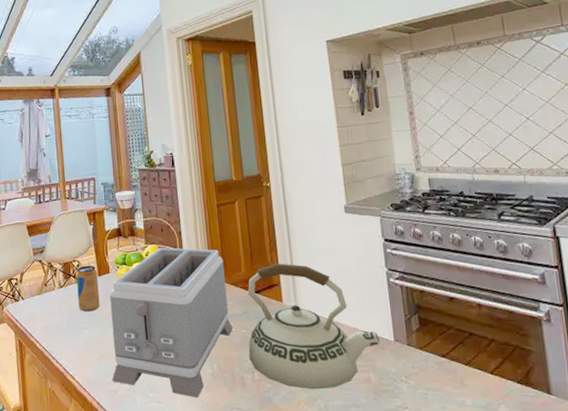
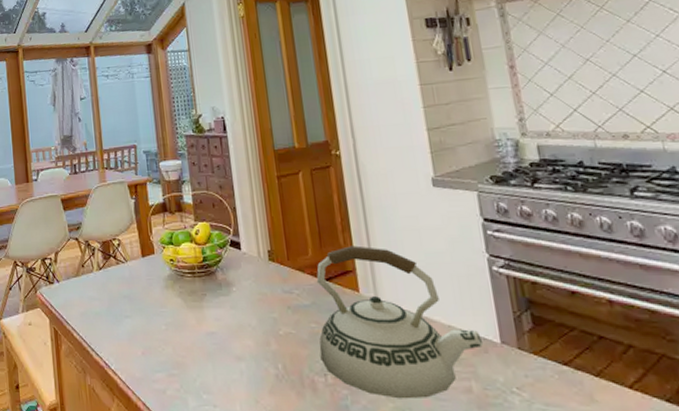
beverage can: present [76,265,100,312] -> none [116,244,144,298]
toaster: present [109,247,234,398] -> none [154,225,301,403]

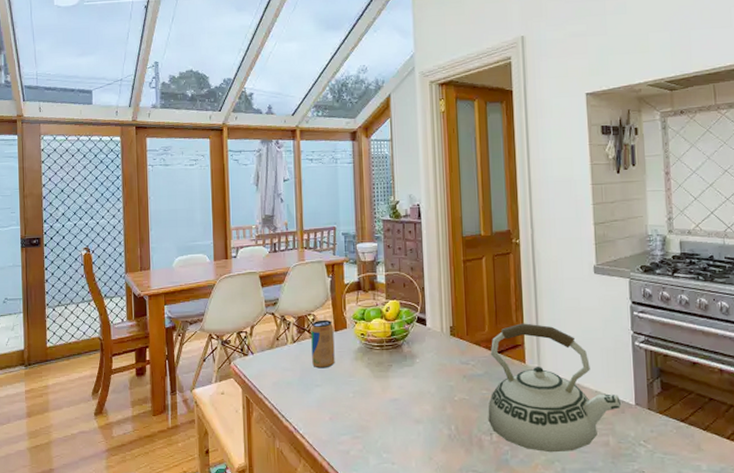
beverage can: none [116,244,144,298] -> present [311,319,335,369]

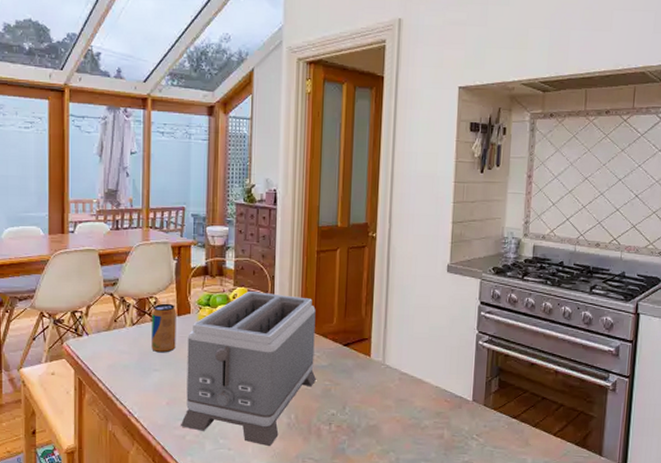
toaster: none [344,304,474,460] -> present [181,291,317,447]
teakettle: present [488,323,622,453] -> none [328,317,460,443]

